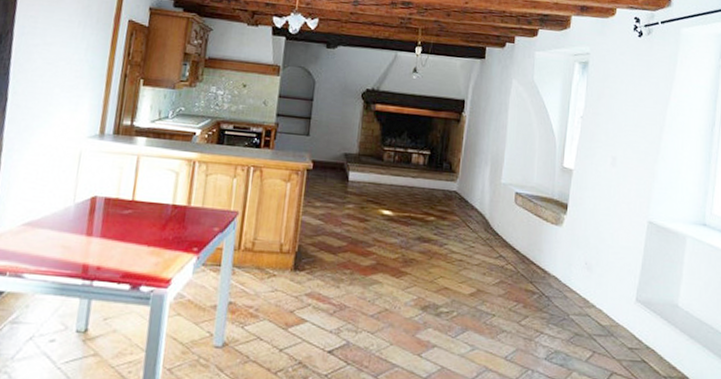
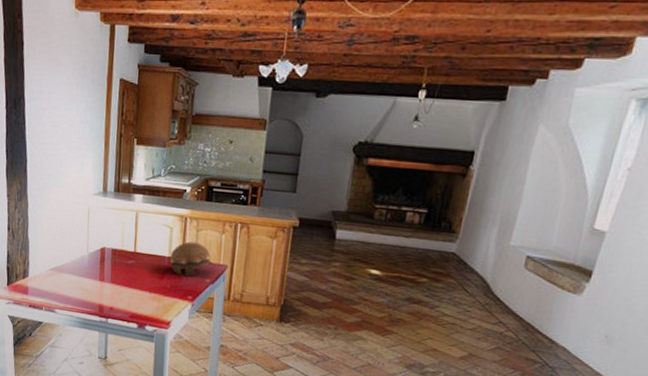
decorative bowl: none [173,187,222,226] -> present [169,241,213,277]

